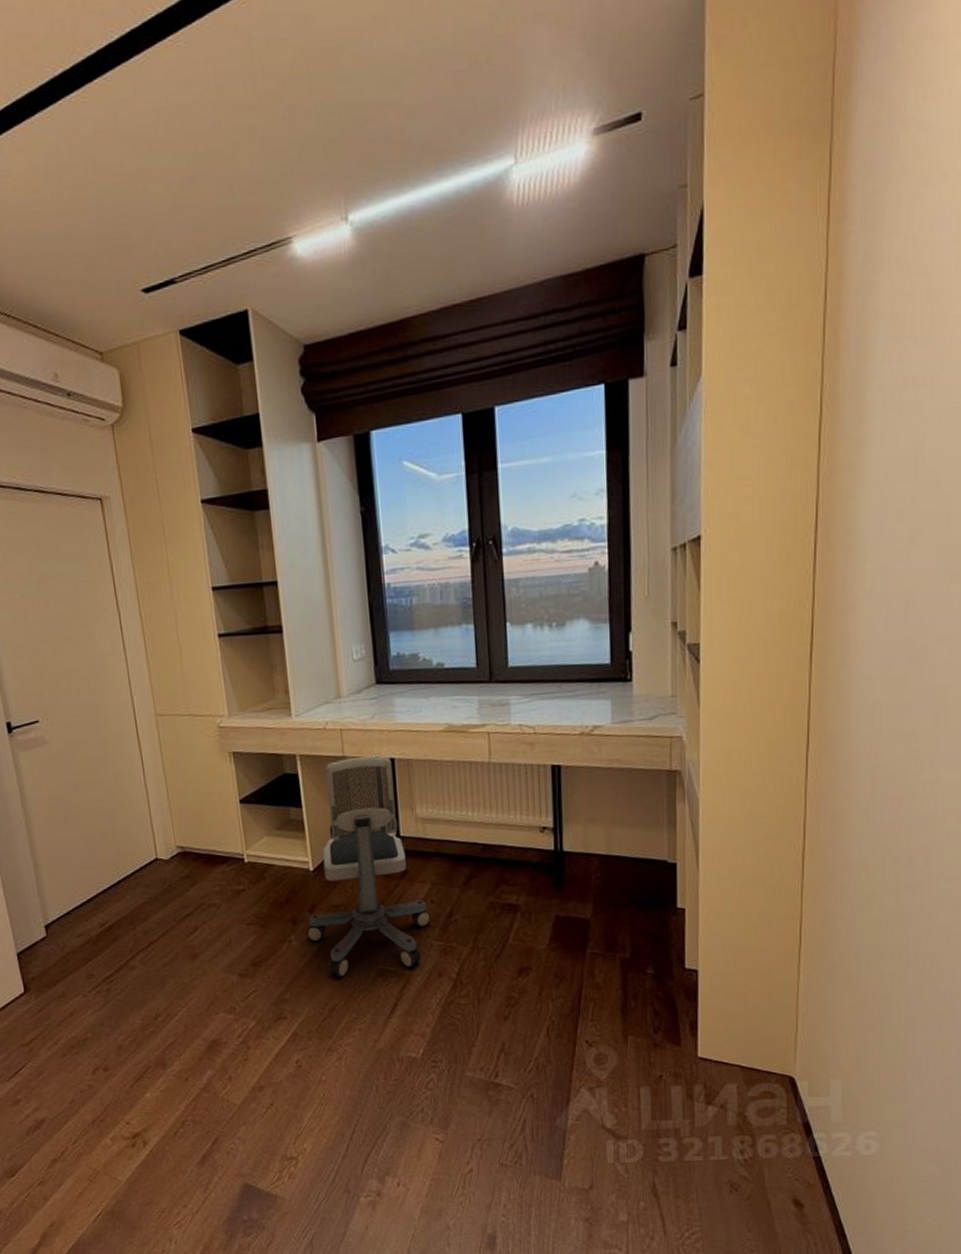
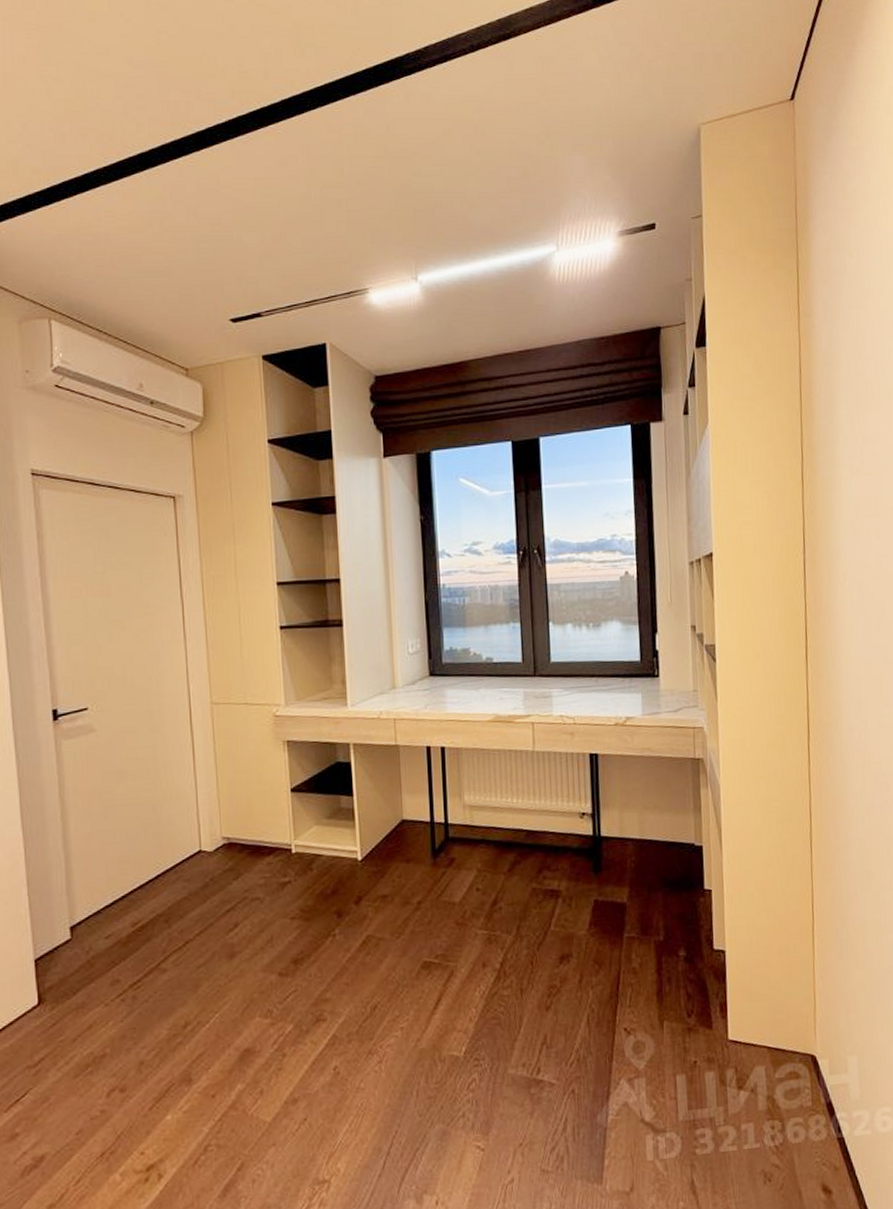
office chair: present [306,756,432,978] -> none [351,745,477,973]

